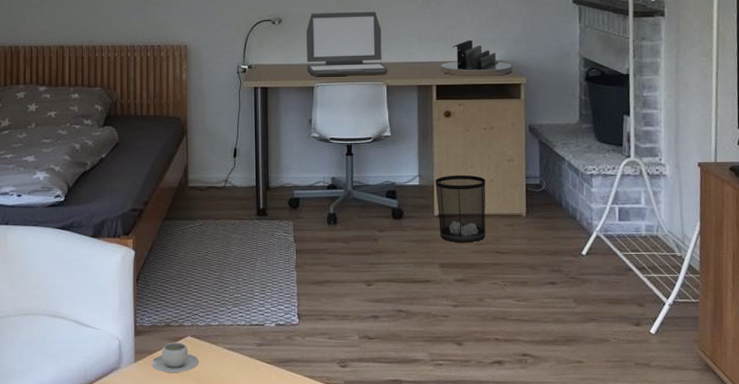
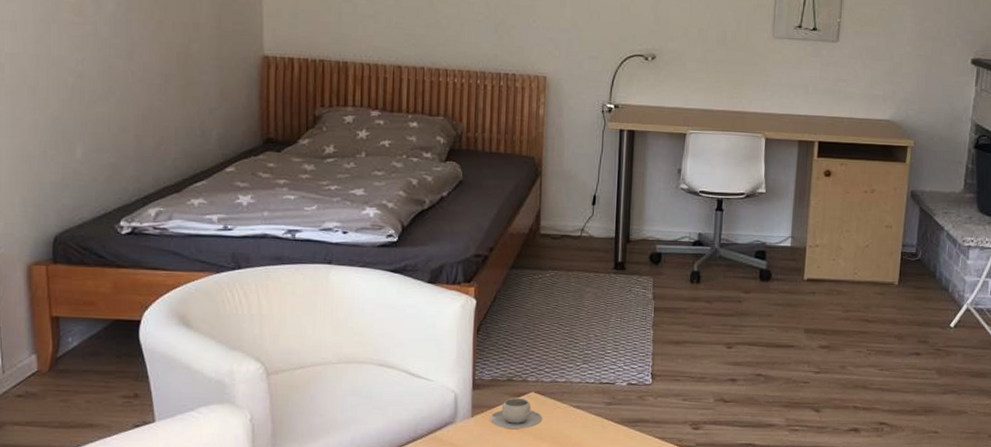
laptop: present [306,11,388,77] -> none [680,51,769,127]
waste bin: present [435,174,486,243] -> none [807,238,861,309]
desk organizer: present [441,40,513,76] -> none [825,95,901,136]

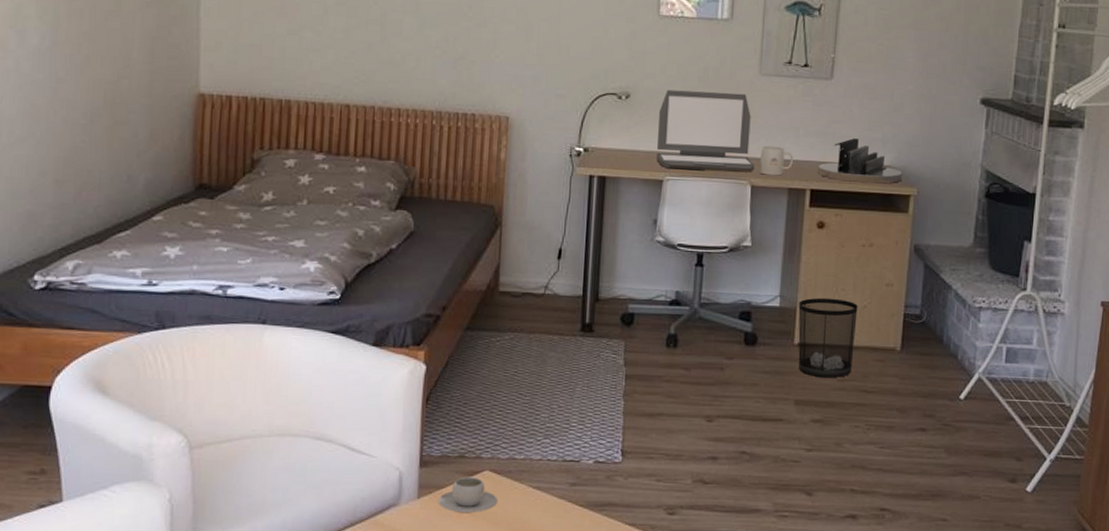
laptop: none [680,51,769,127] -> present [657,89,755,173]
mug: none [773,102,804,129] -> present [759,146,794,176]
waste bin: none [807,238,861,309] -> present [798,297,858,378]
desk organizer: none [825,95,901,136] -> present [818,138,903,184]

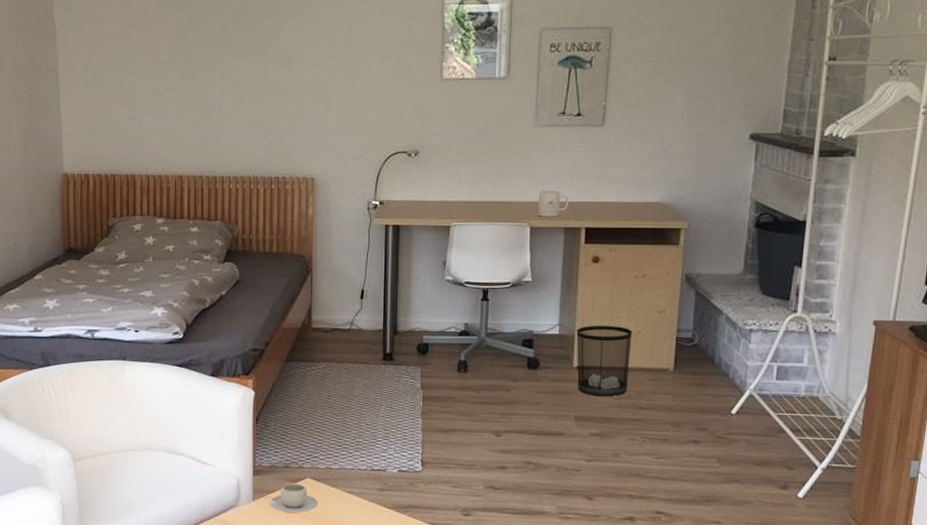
laptop: present [657,89,755,173] -> none [444,144,533,216]
desk organizer: present [818,138,903,184] -> none [592,179,673,219]

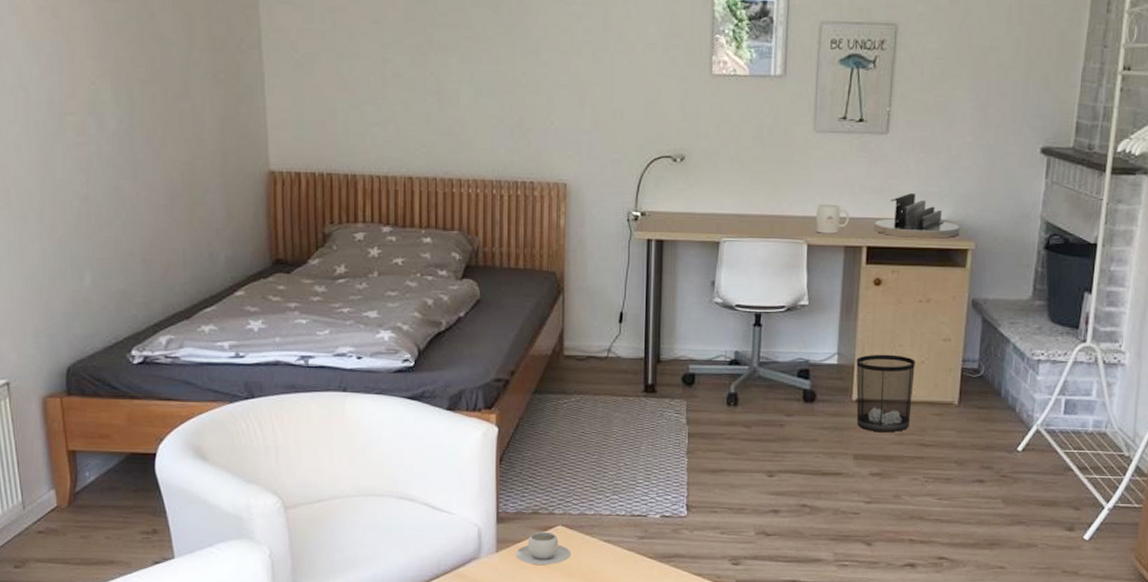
desk organizer: none [592,179,673,219] -> present [874,193,960,239]

